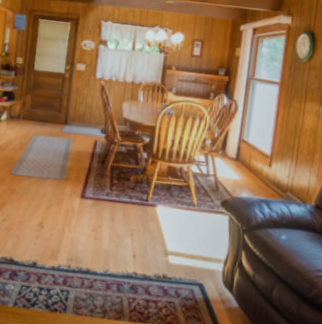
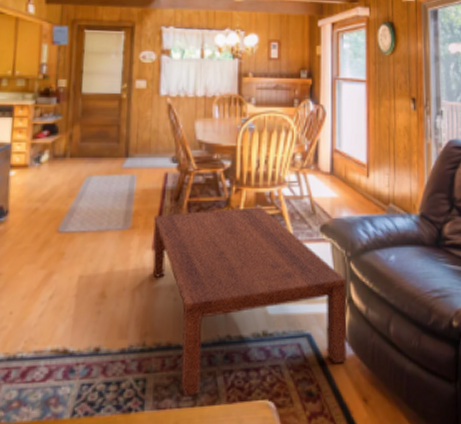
coffee table: none [79,172,240,311] -> present [152,206,347,397]

